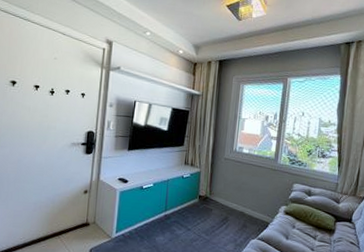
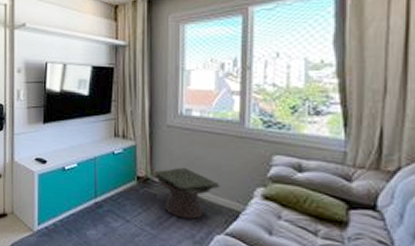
side table: none [210,189,258,228] -> present [152,167,221,219]

